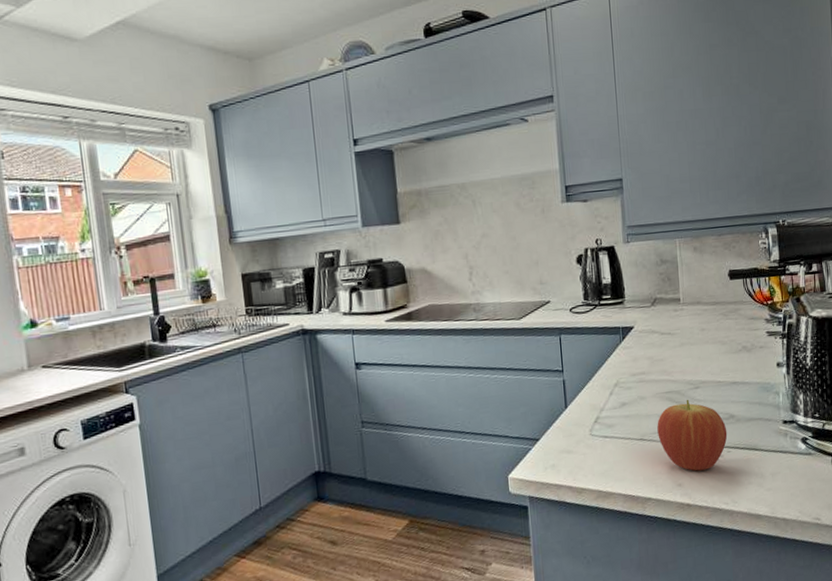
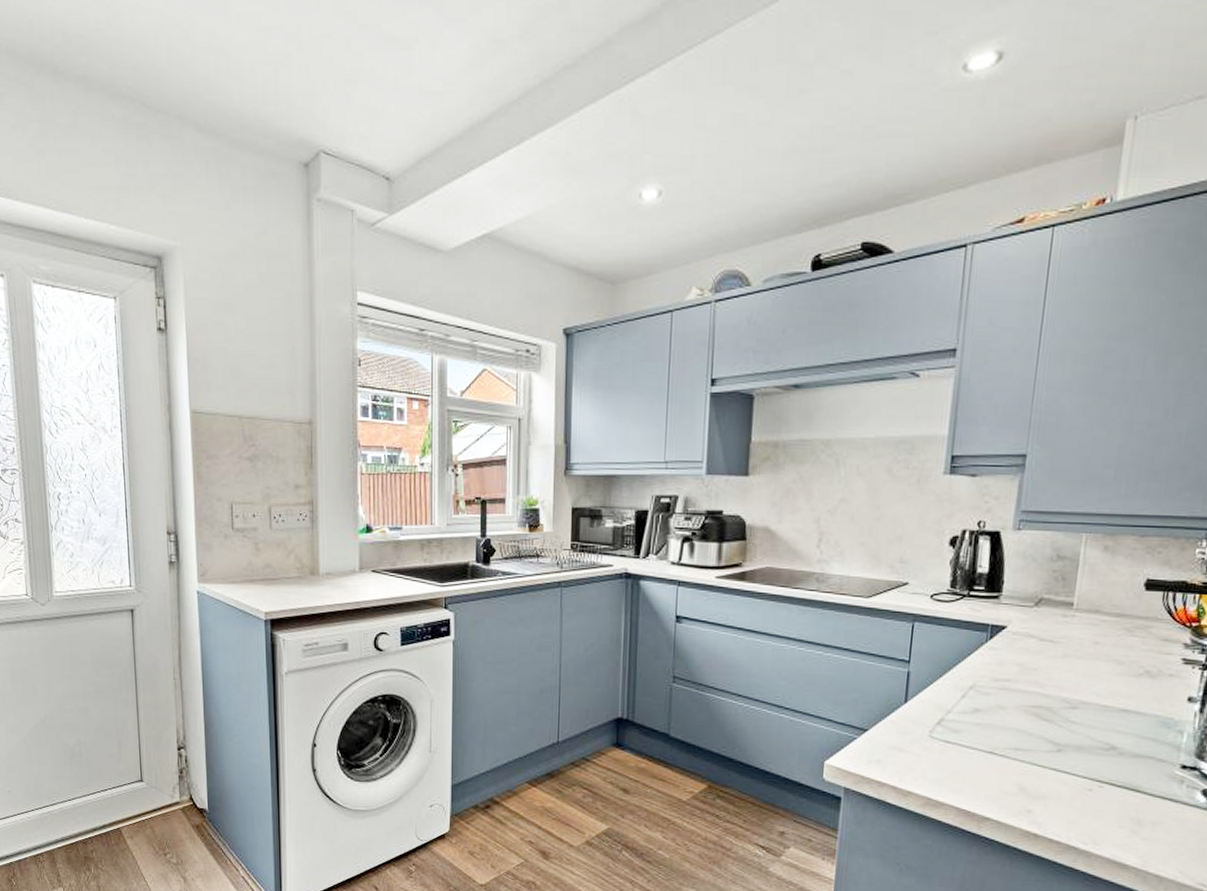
fruit: present [657,399,728,471] -> none [1012,718,1104,801]

